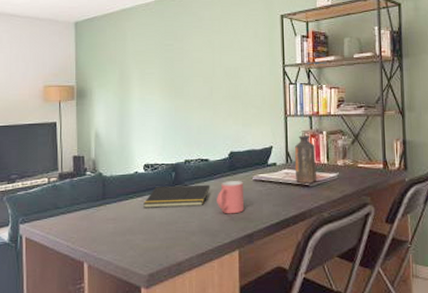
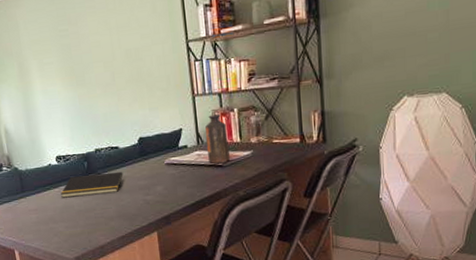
mug: present [217,181,245,214] -> none [130,165,159,199]

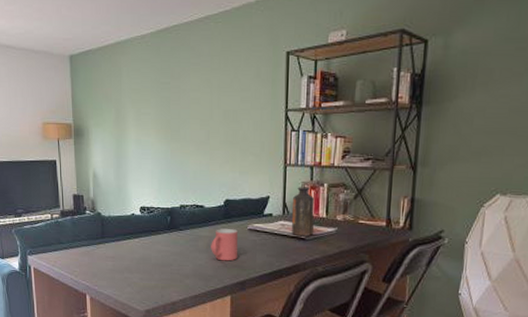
notepad: present [61,171,124,198] -> none [140,229,205,251]
mug: none [130,165,159,199] -> present [211,229,238,261]

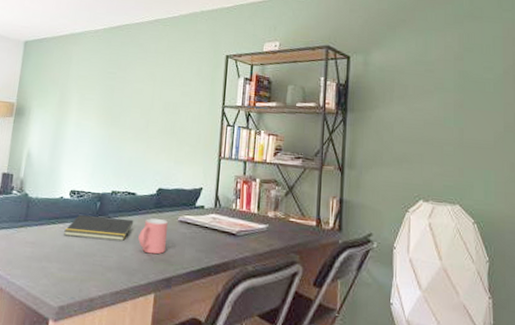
notepad: none [140,229,205,251] -> present [64,215,134,241]
bottle: present [292,187,315,236] -> none [223,180,247,232]

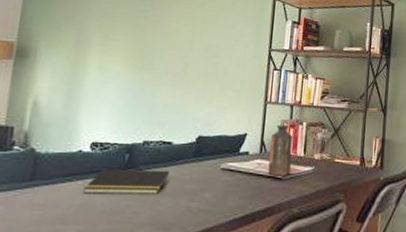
mug: present [138,218,168,255] -> none [175,168,209,205]
bottle: none [223,180,247,232] -> present [268,125,293,175]

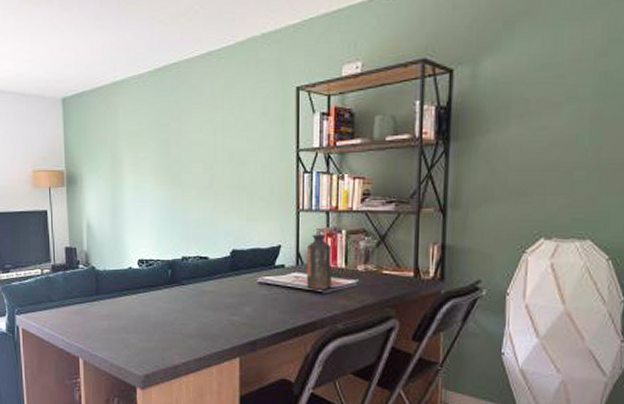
notepad: present [83,169,170,194] -> none [138,284,210,307]

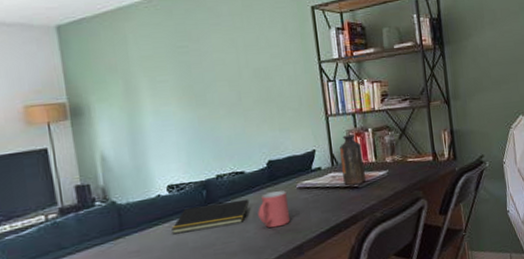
notepad: none [138,284,210,307] -> present [171,199,250,235]
mug: none [216,282,247,319] -> present [258,190,291,228]

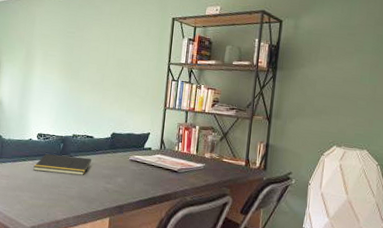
mug: present [258,190,291,228] -> none [96,157,121,187]
bottle: present [340,134,366,185] -> none [167,127,188,169]

